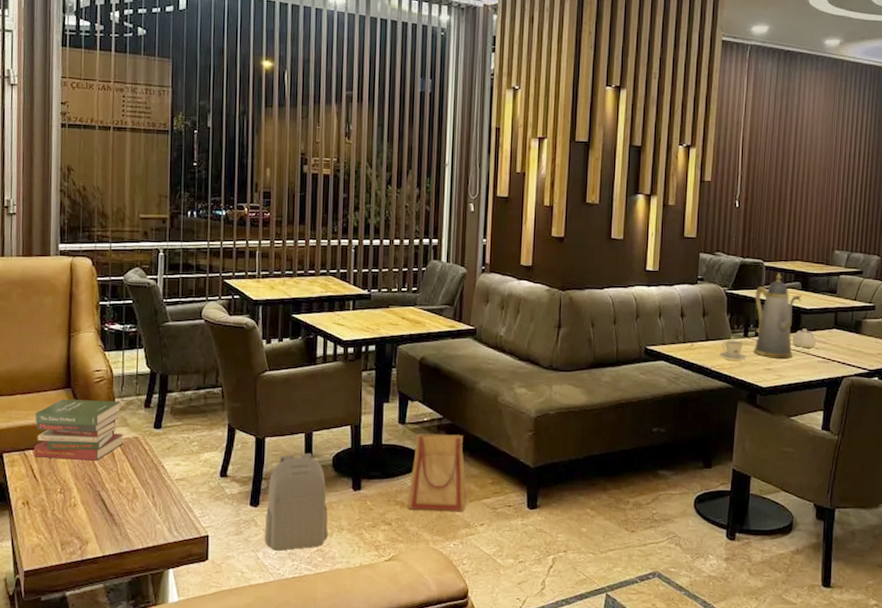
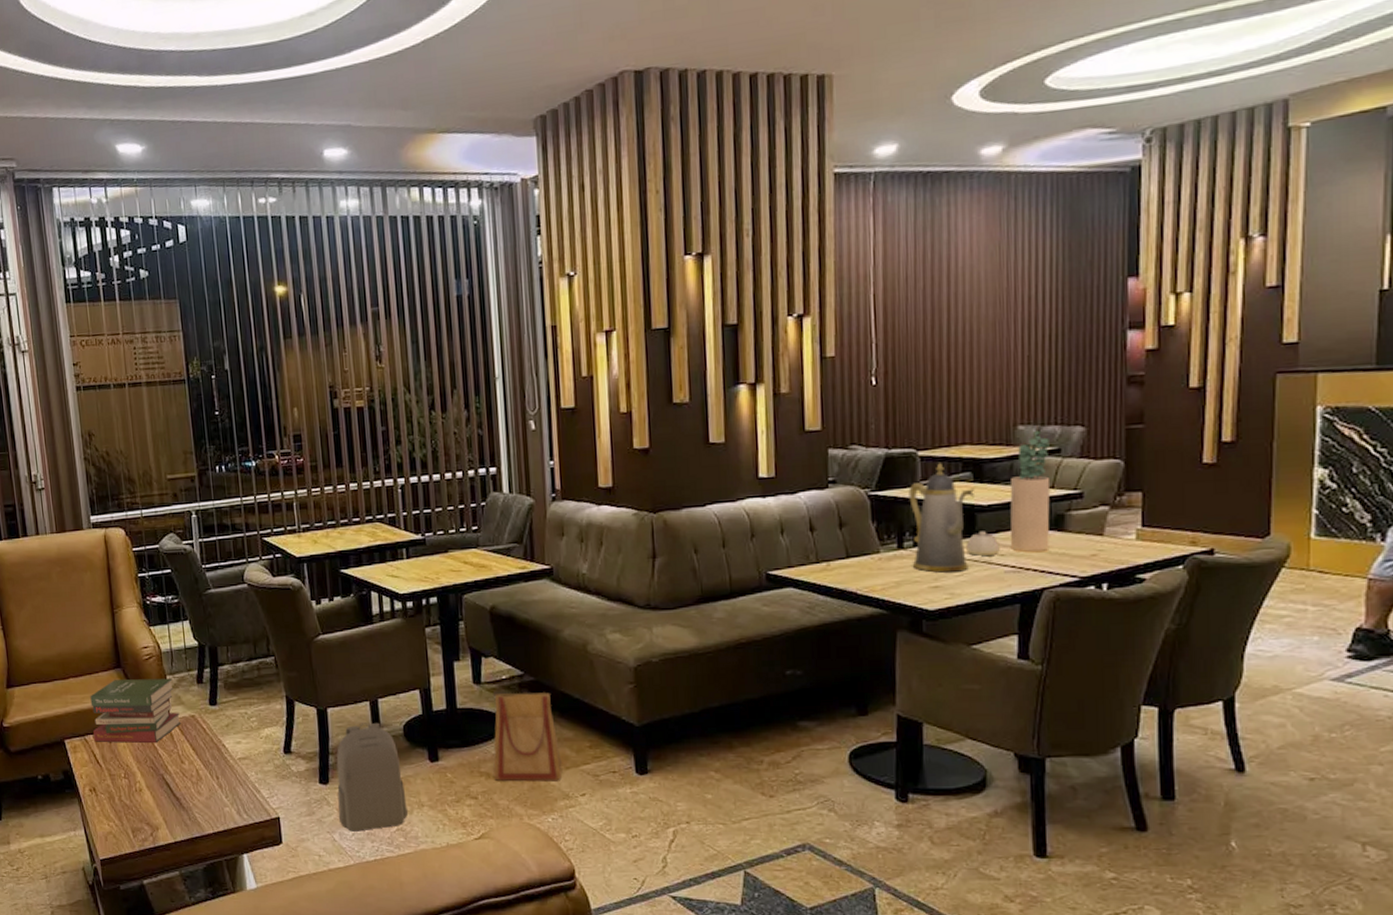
teacup: present [720,340,747,362] -> none [866,554,904,581]
vase: none [823,250,855,349] -> present [1010,424,1051,553]

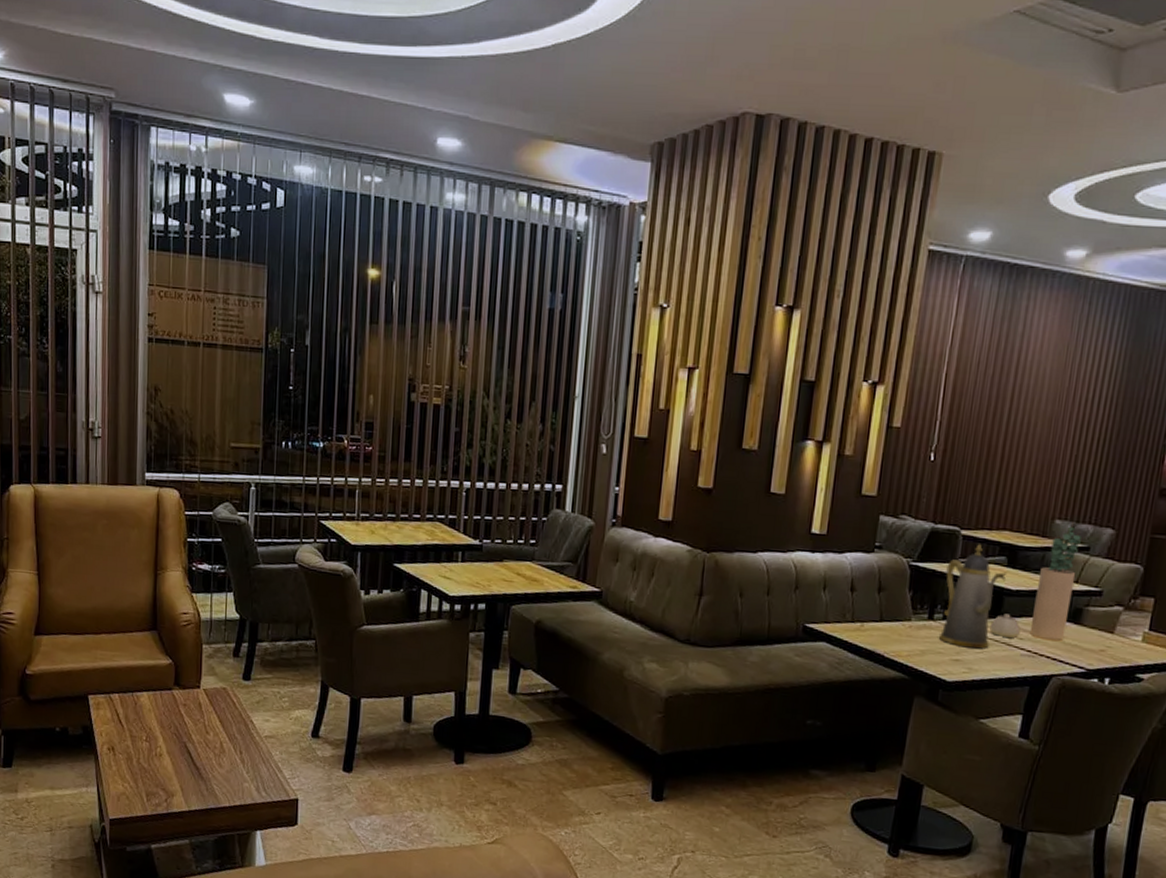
books: present [90,678,180,744] -> none [119,642,211,711]
backpack: present [336,722,408,832] -> none [357,717,427,822]
shopping bag: present [492,692,562,781] -> none [514,706,583,797]

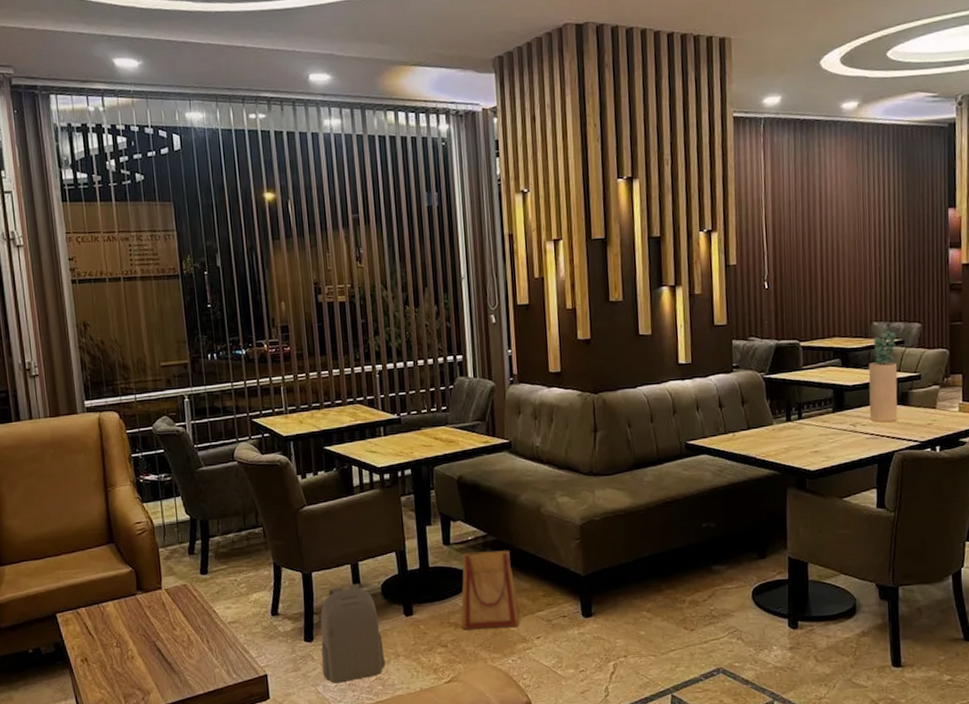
backpack: none [357,717,427,822] -> present [320,583,385,683]
shopping bag: none [514,706,583,797] -> present [460,550,520,630]
coffee pot: present [939,544,1008,649] -> none [794,352,843,440]
sugar bowl: present [989,613,1021,638] -> none [837,406,862,426]

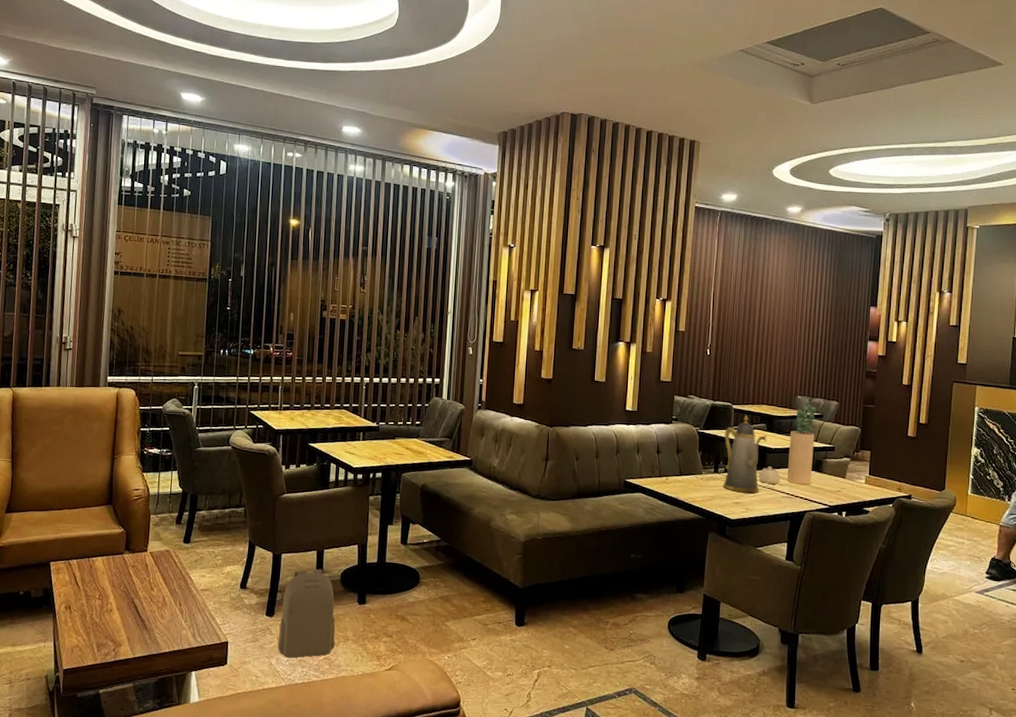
shopping bag: present [460,550,520,630] -> none [406,553,461,627]
coffee pot: none [794,352,843,440] -> present [723,415,768,493]
sugar bowl: none [837,406,862,426] -> present [758,466,780,484]

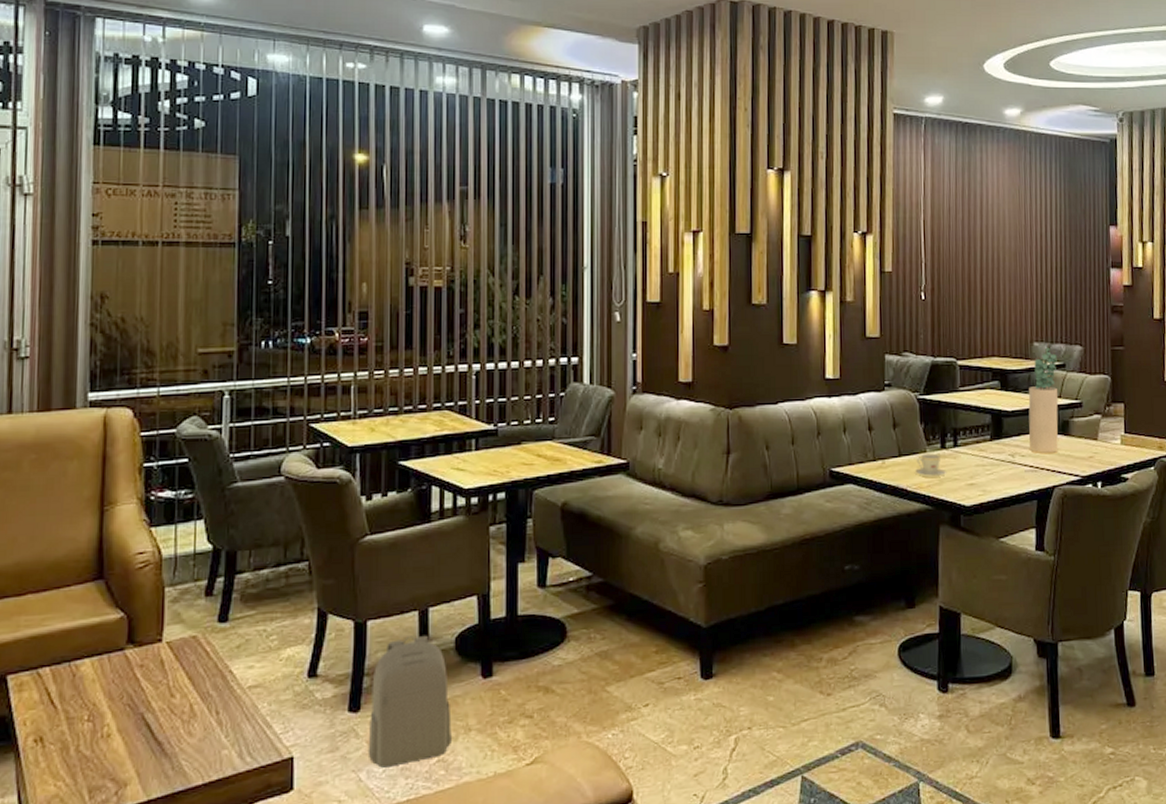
teacup: none [692,475,717,495] -> present [915,453,946,479]
coffee pot: present [723,415,768,493] -> none [950,372,1002,471]
sugar bowl: present [758,466,780,484] -> none [995,434,1021,456]

